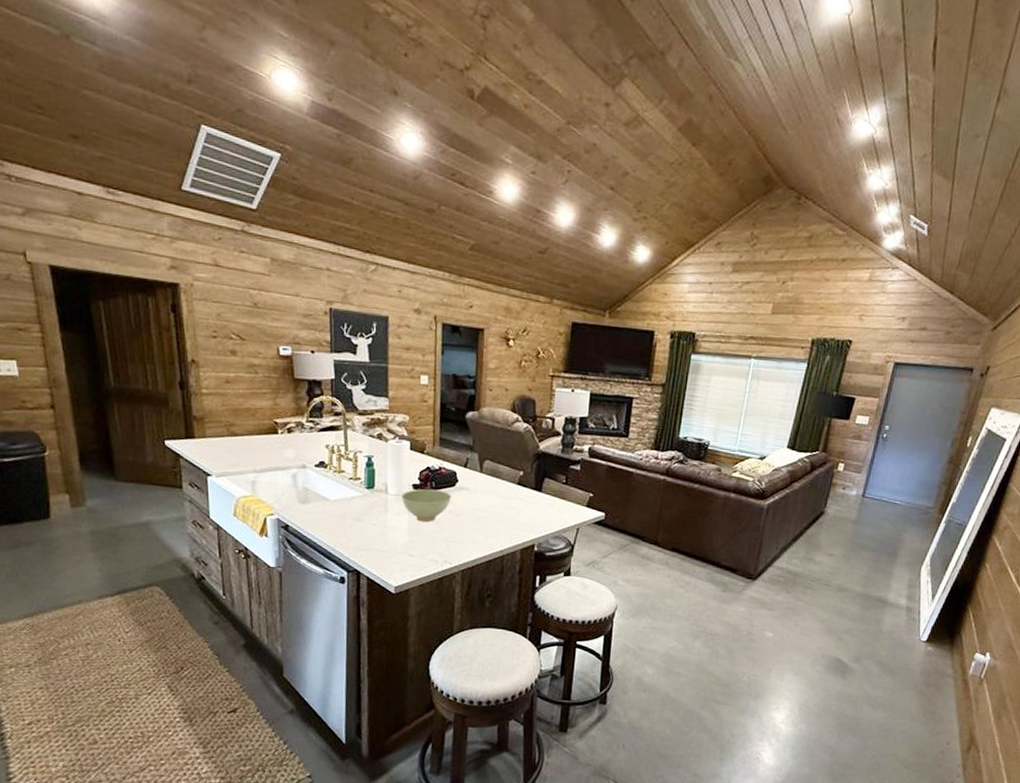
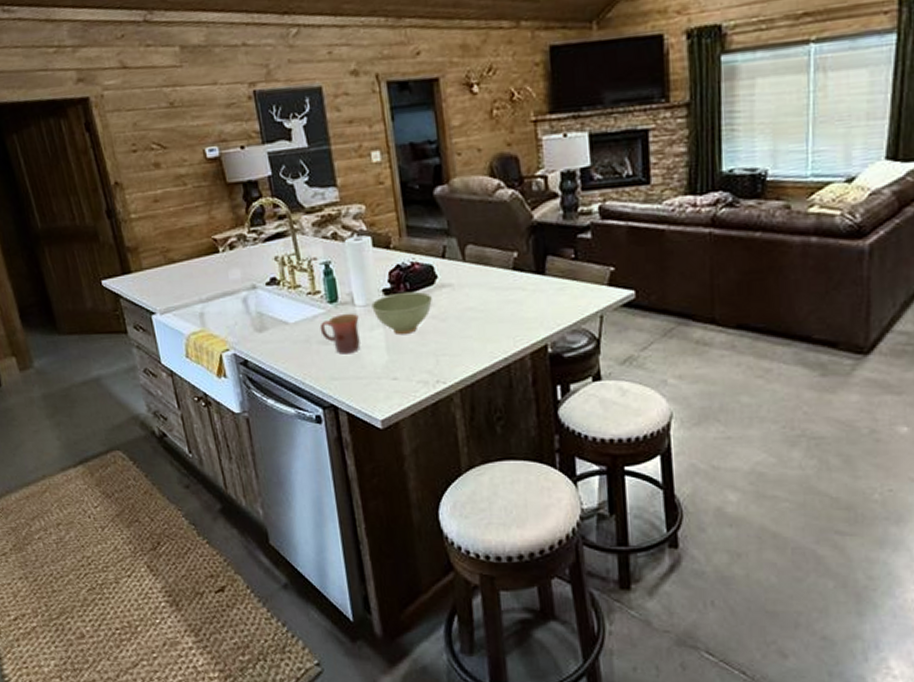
mug: none [355,498,390,531] -> present [319,313,361,354]

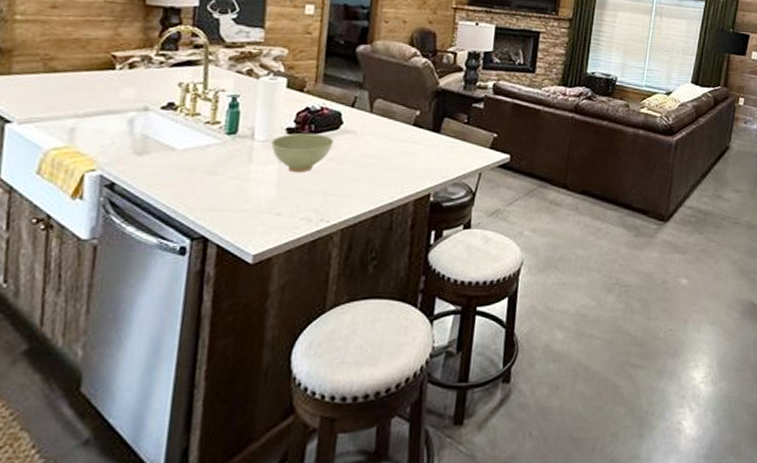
mug: present [319,313,361,354] -> none [209,146,255,186]

